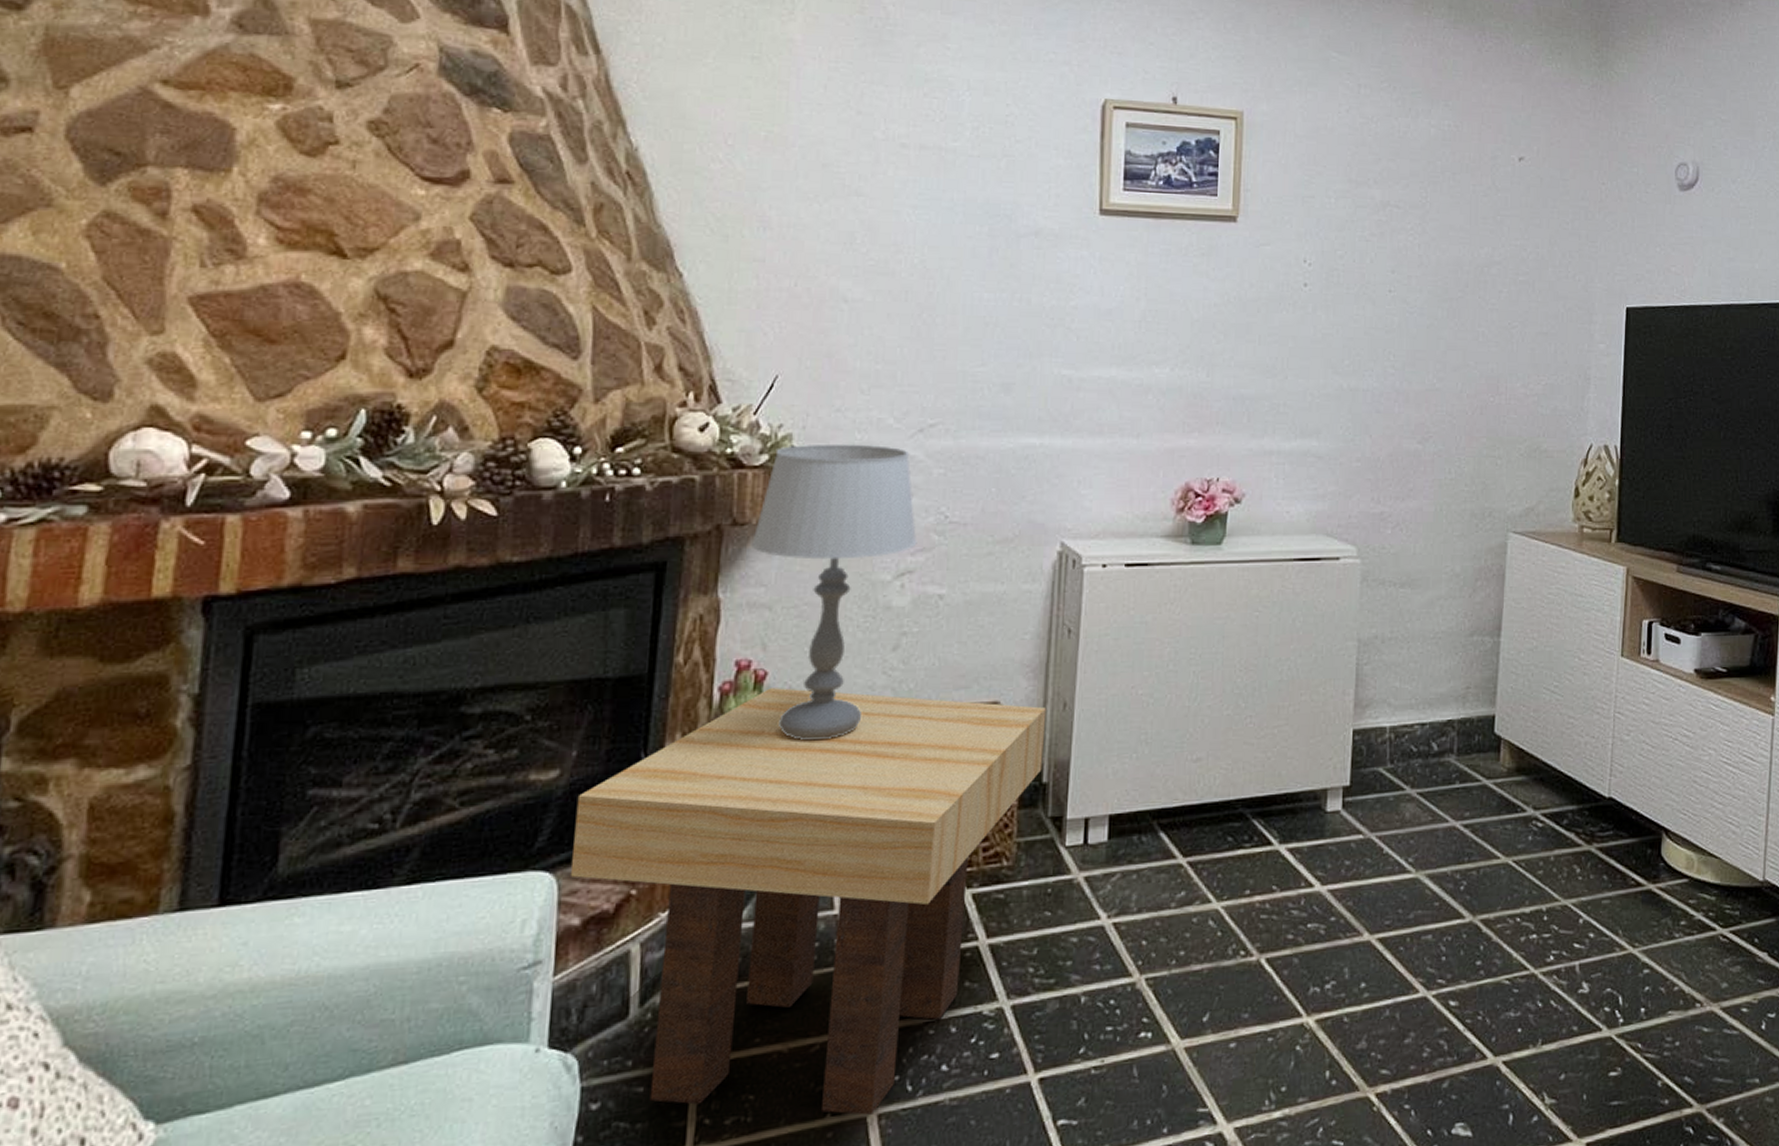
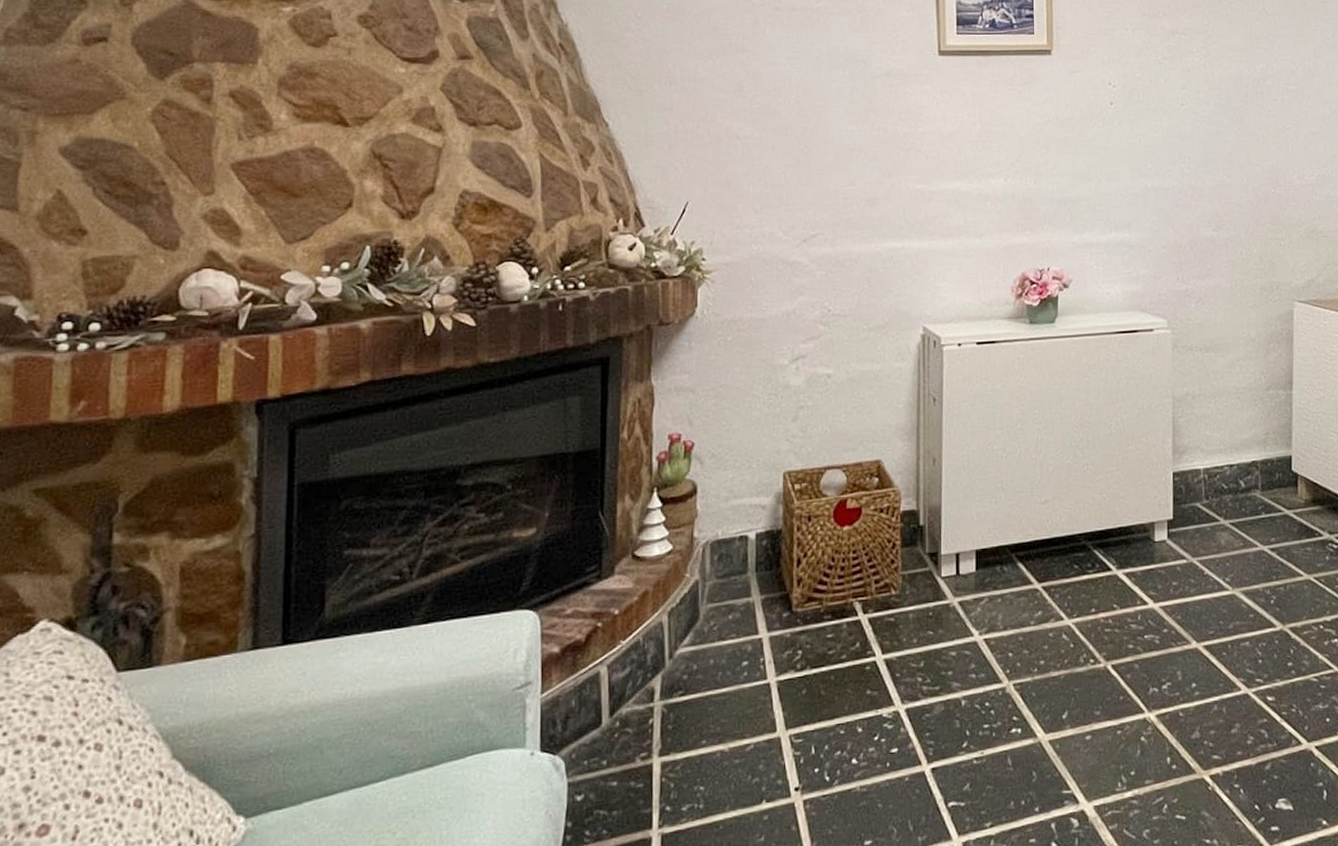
side table: present [570,687,1047,1115] -> none [549,455,920,801]
table lamp: present [750,443,917,741] -> none [674,254,807,498]

